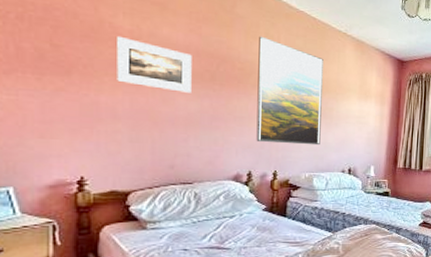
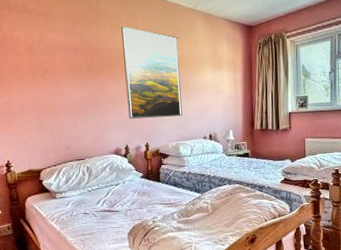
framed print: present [115,35,192,93] -> none [16,46,75,85]

